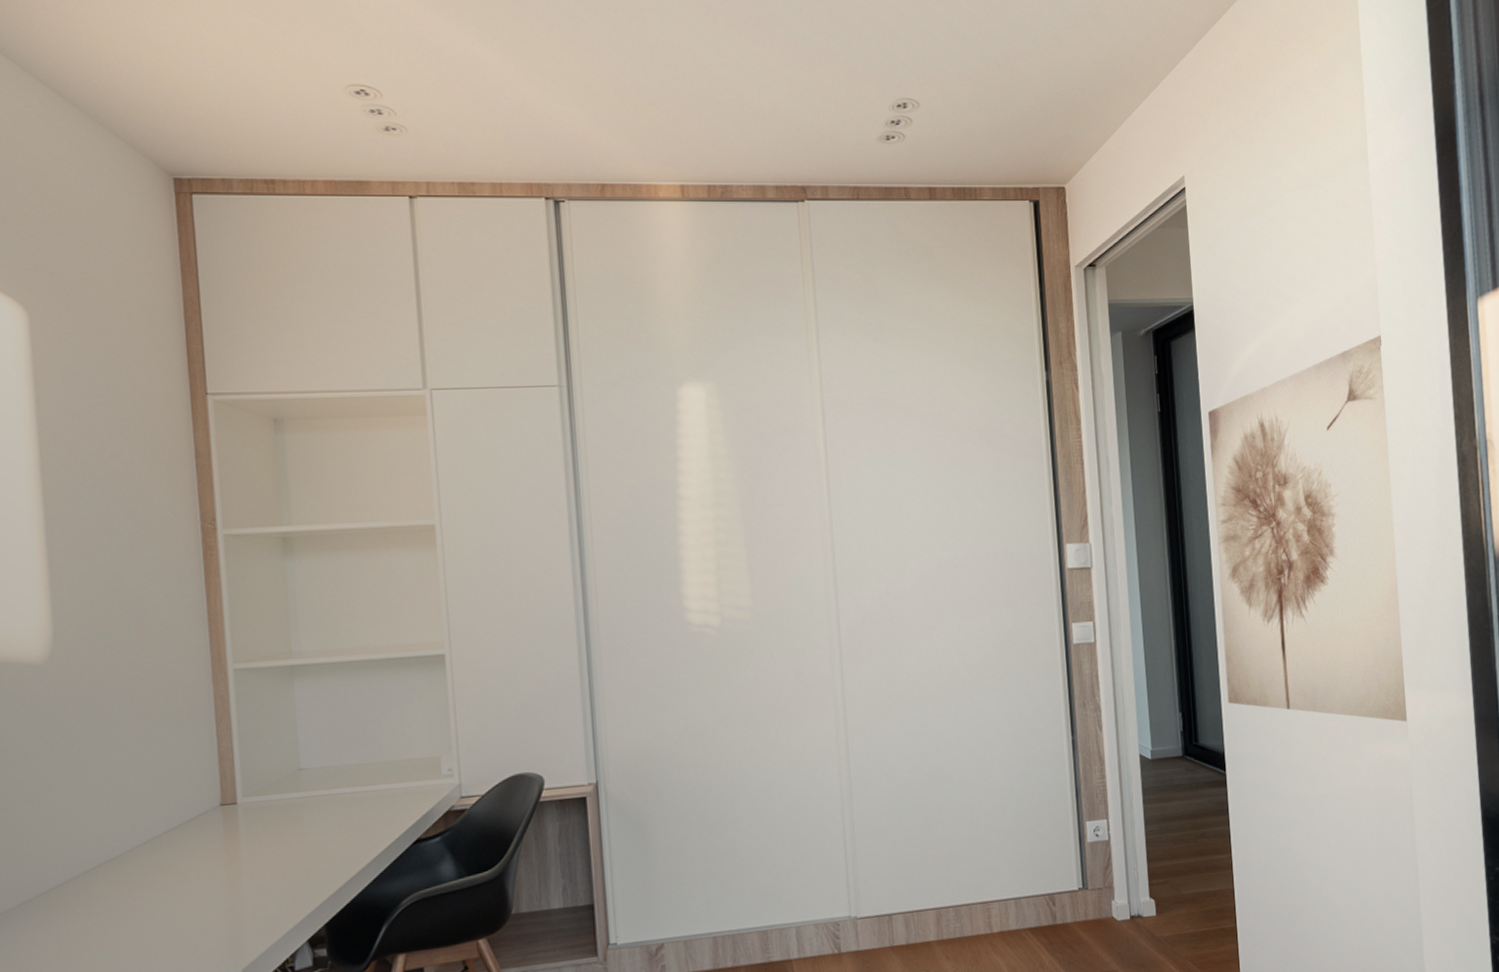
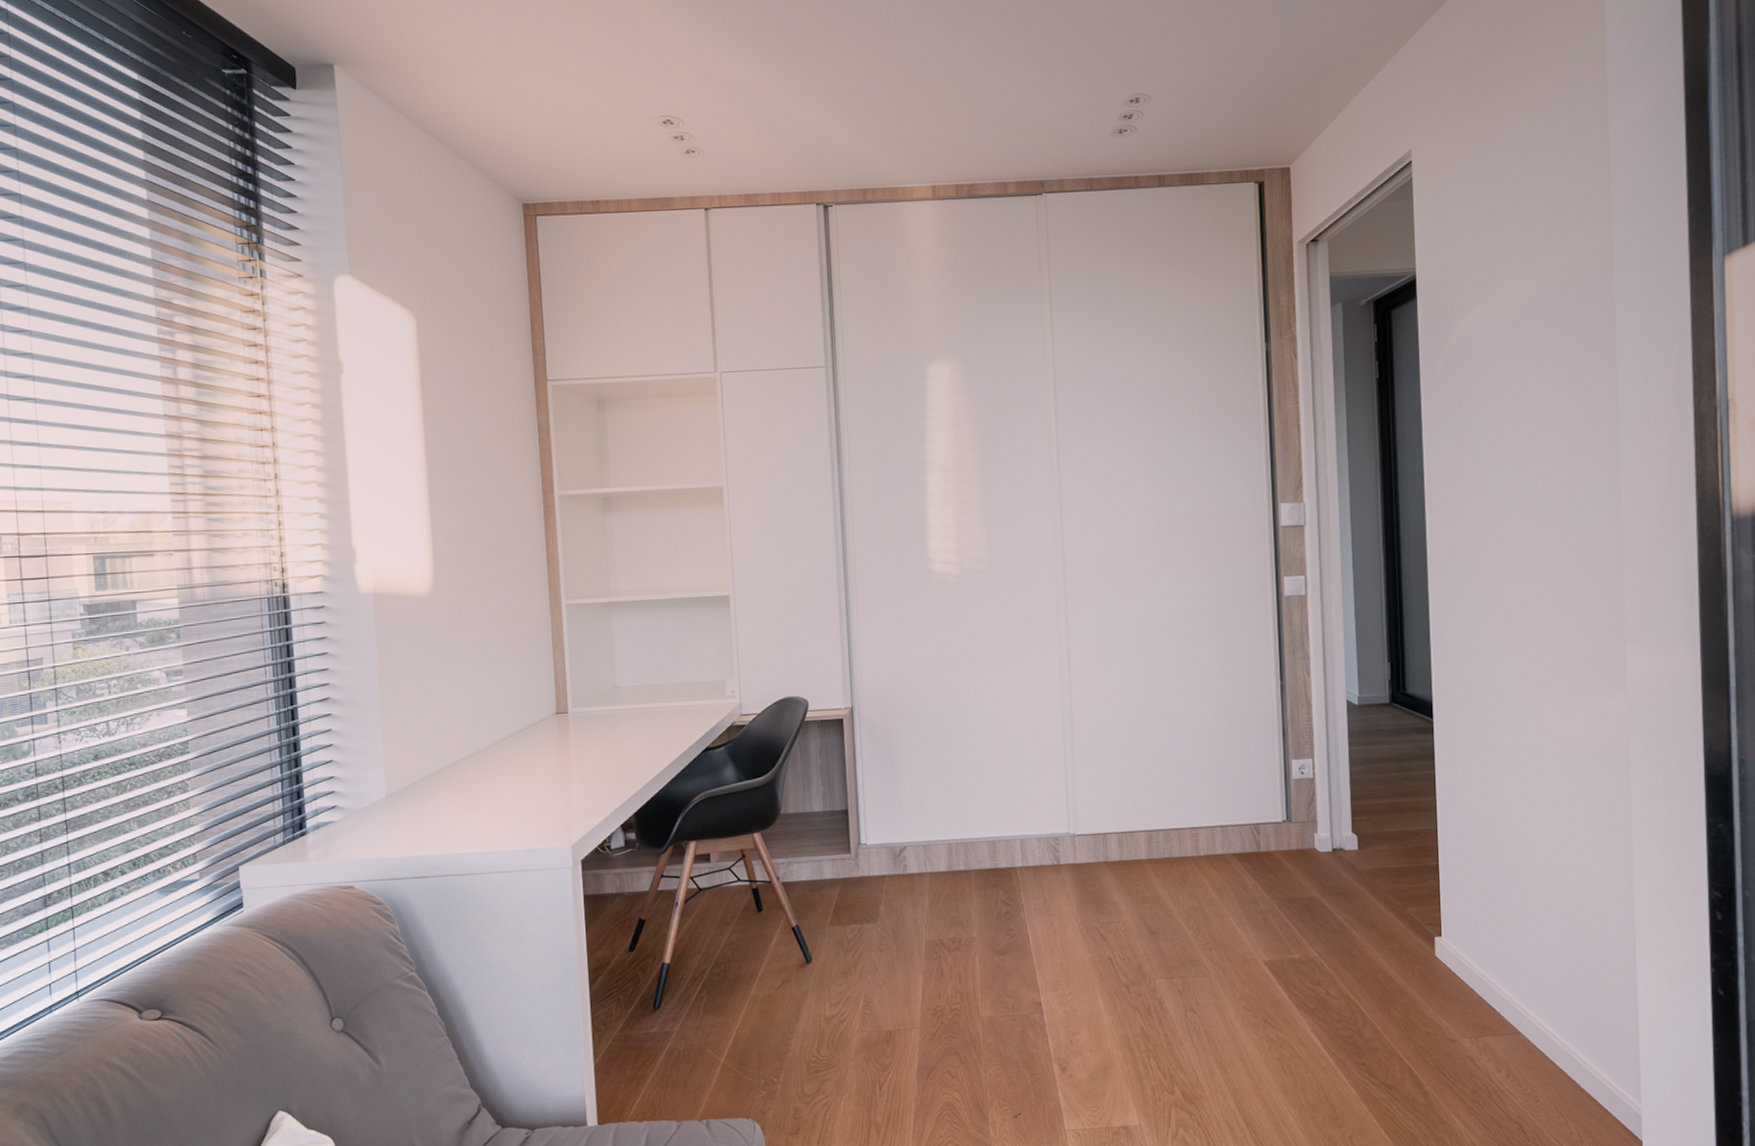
wall art: present [1207,333,1407,722] -> none [1427,295,1626,678]

